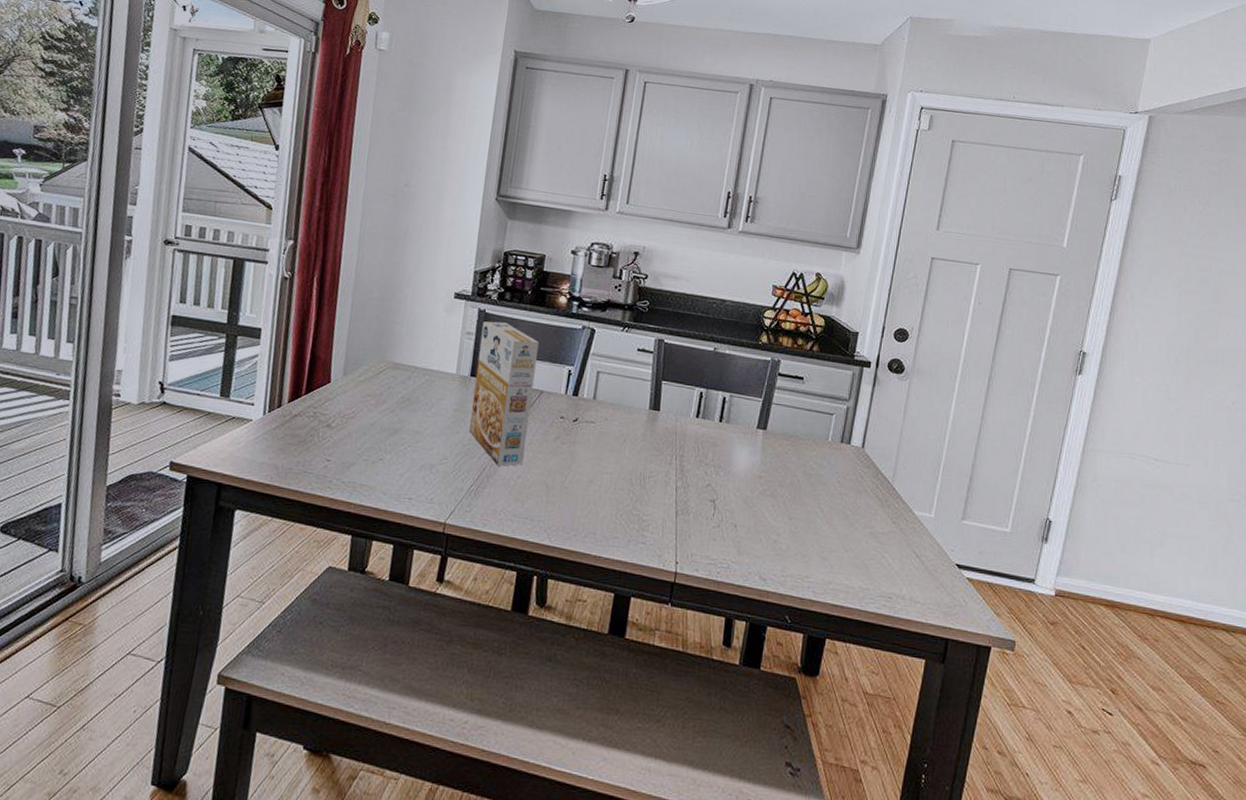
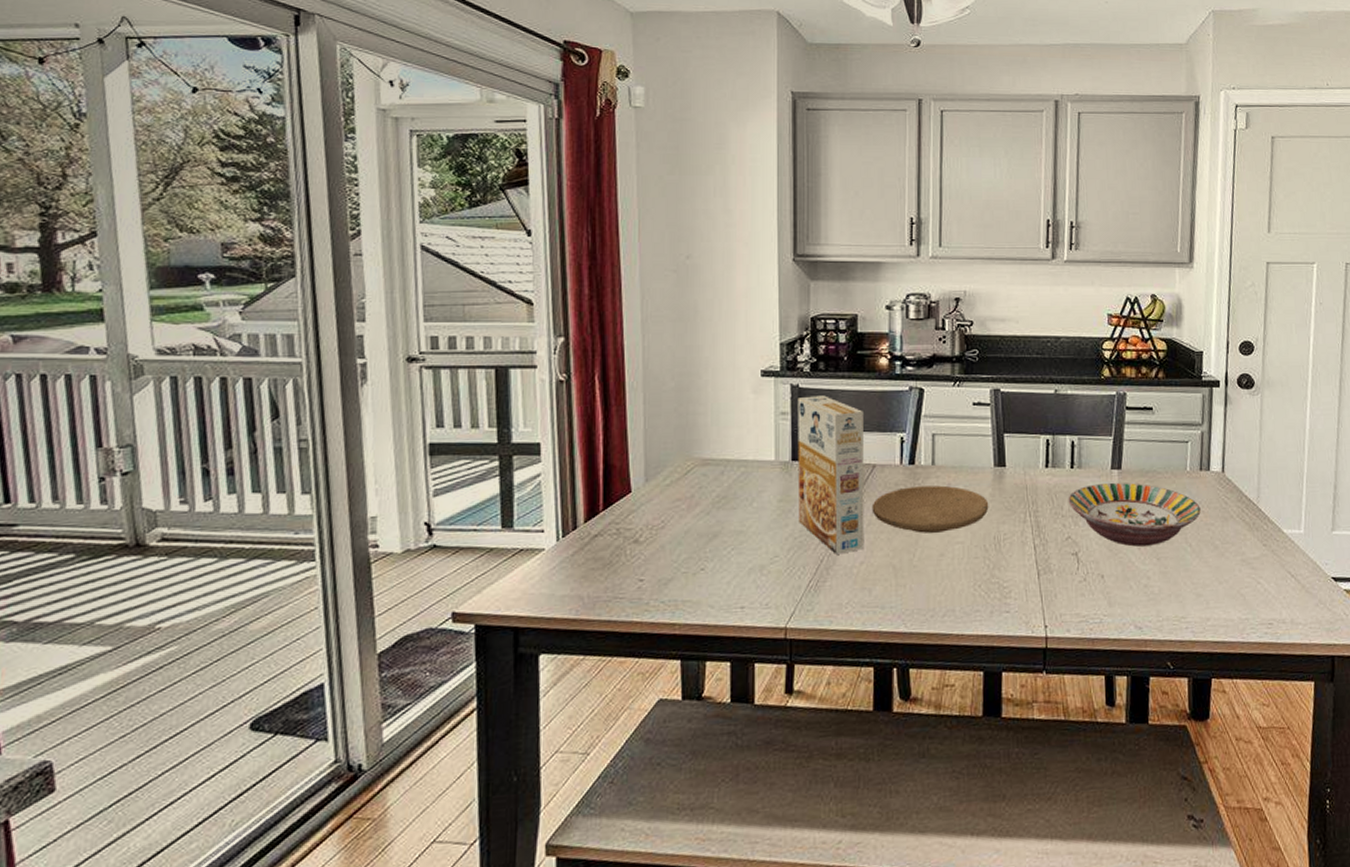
plate: none [534,415,640,462] -> present [871,485,989,533]
serving bowl: none [712,440,837,505] -> present [1068,482,1201,547]

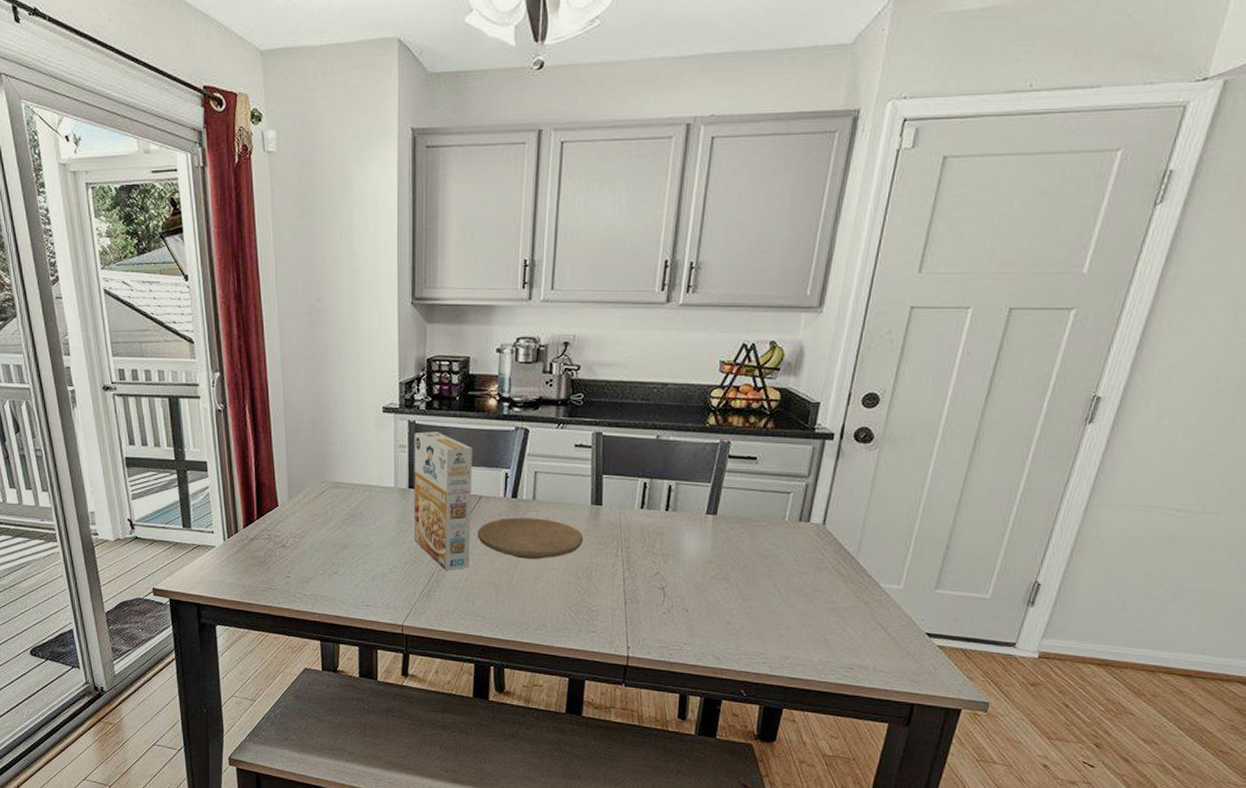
serving bowl: present [1068,482,1201,547] -> none [660,526,795,587]

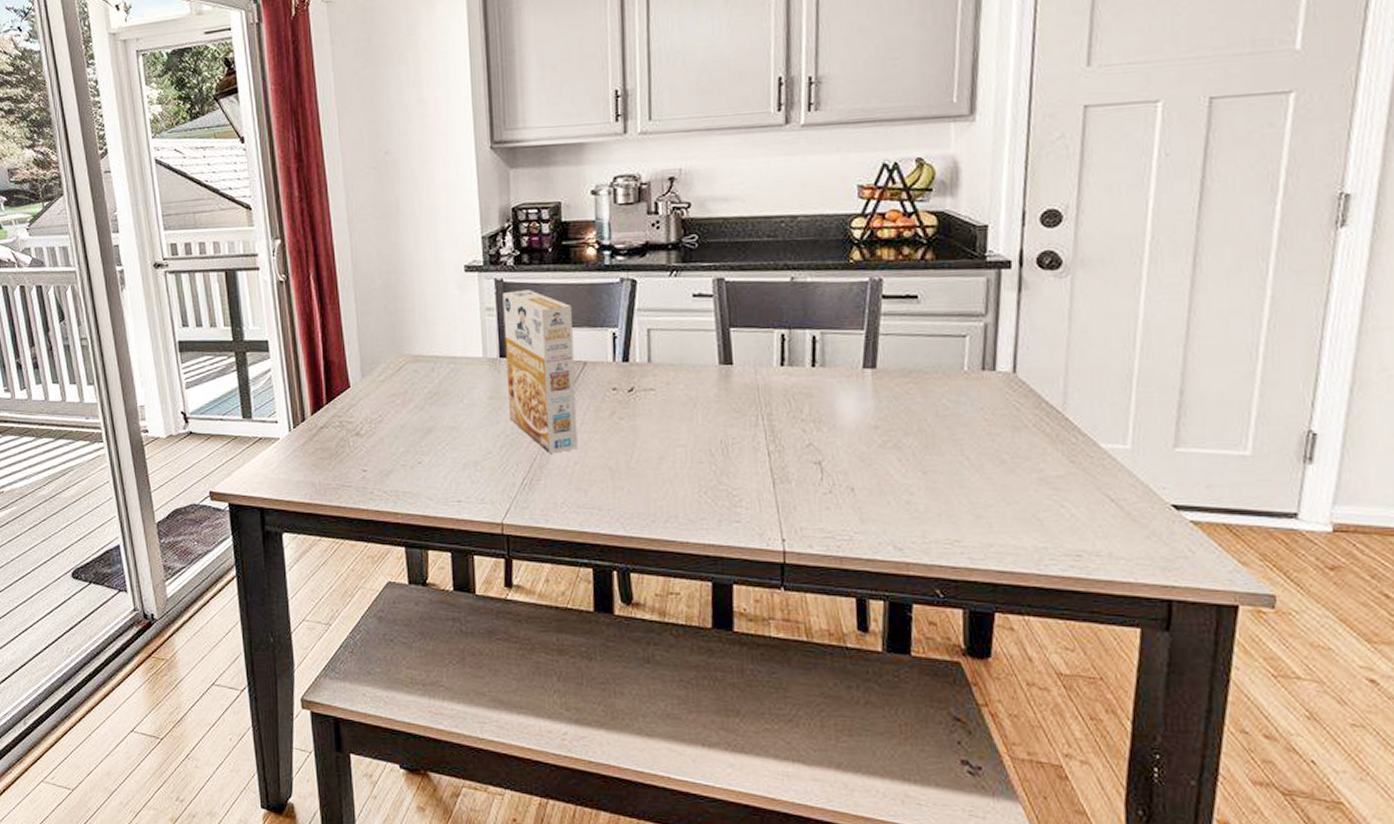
plate: present [477,517,584,559] -> none [584,384,714,435]

